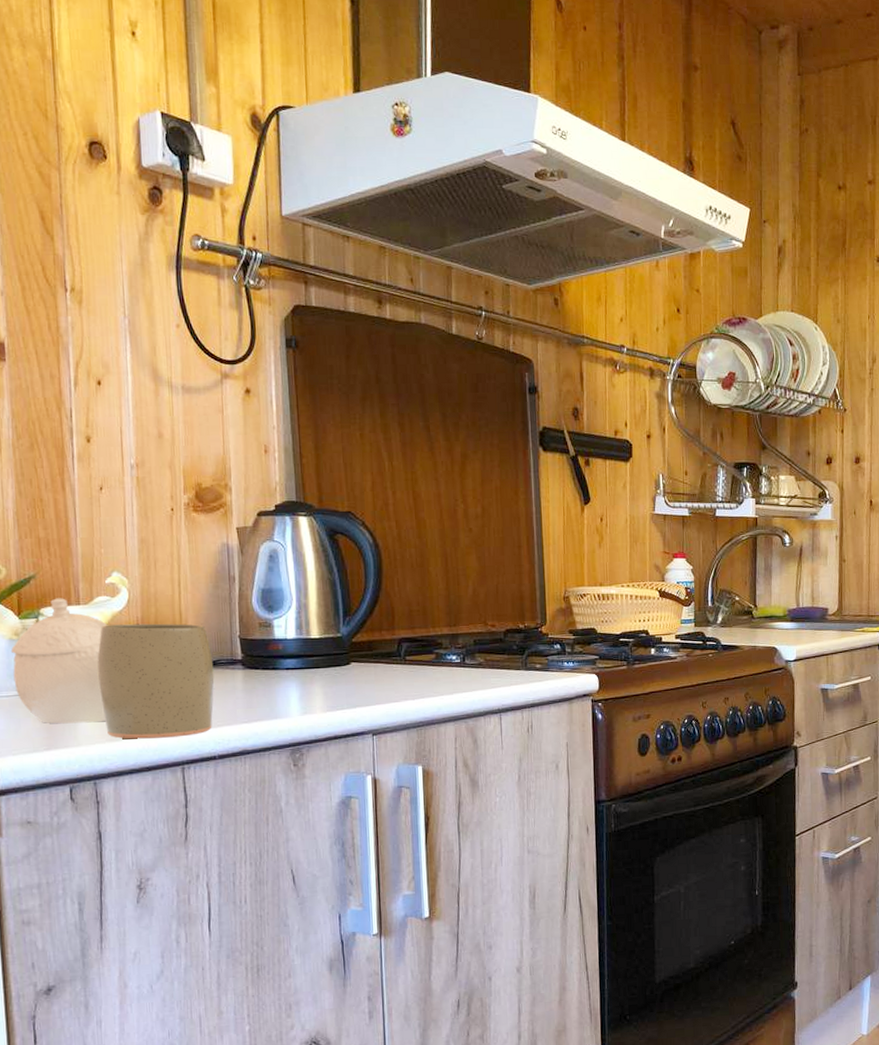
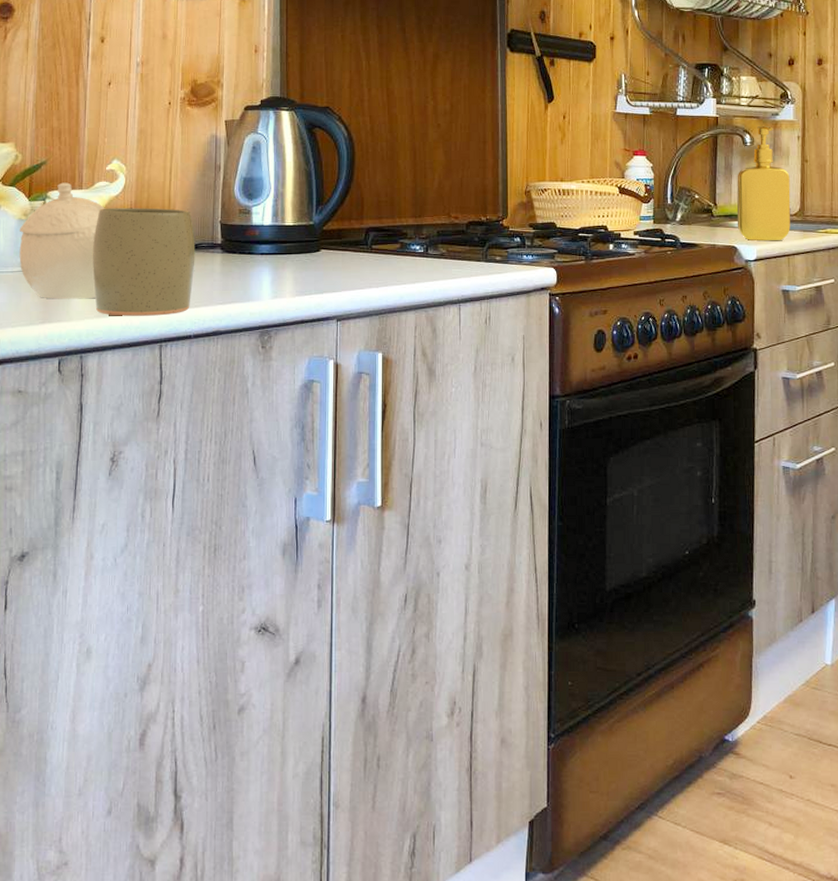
soap dispenser: none [776,525,829,641] -> present [736,125,791,240]

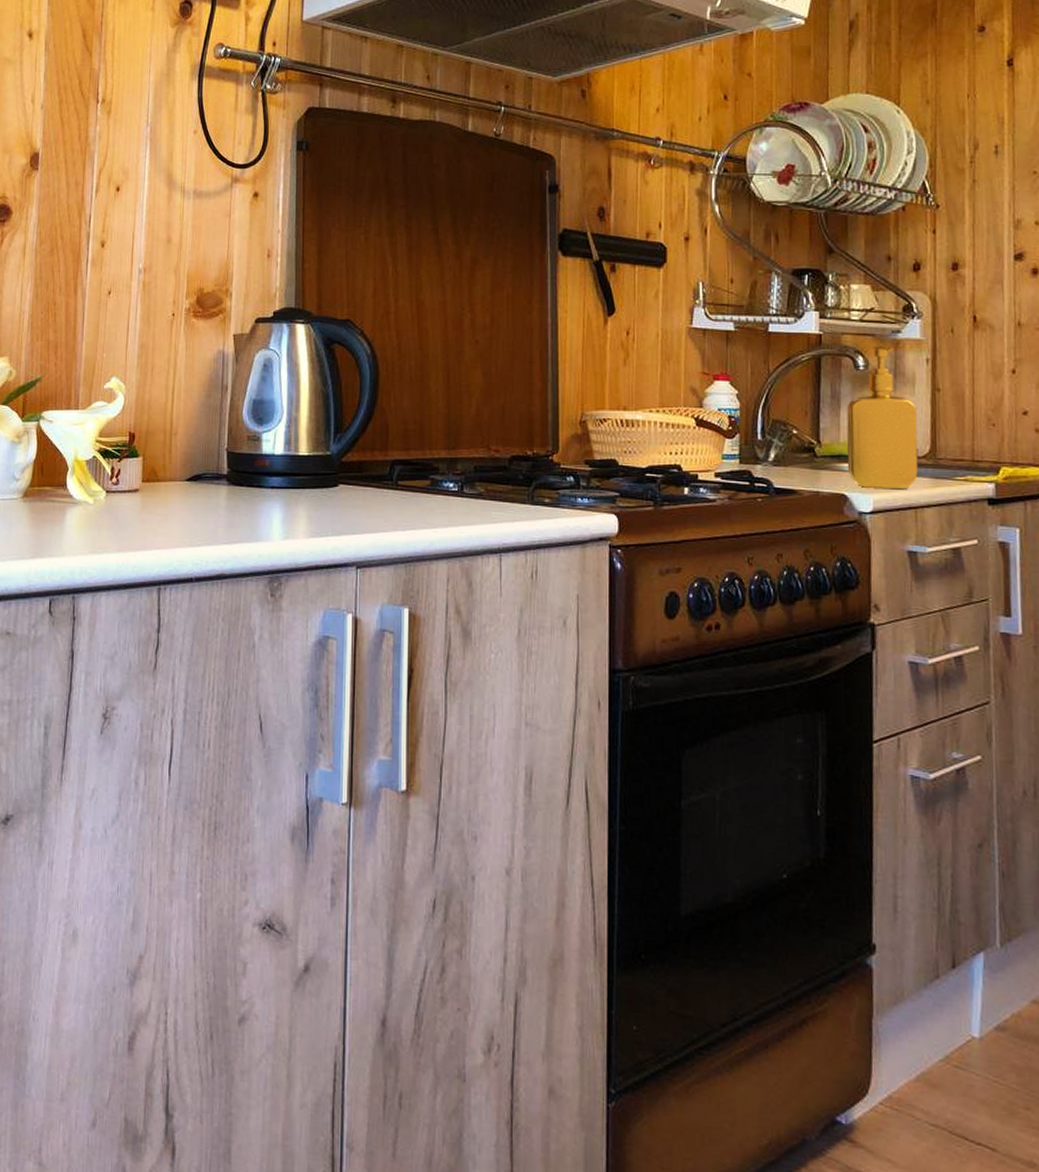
sugar bowl: present [19,182,105,299] -> none [10,402,102,533]
mug: present [92,208,196,316] -> none [87,431,199,555]

